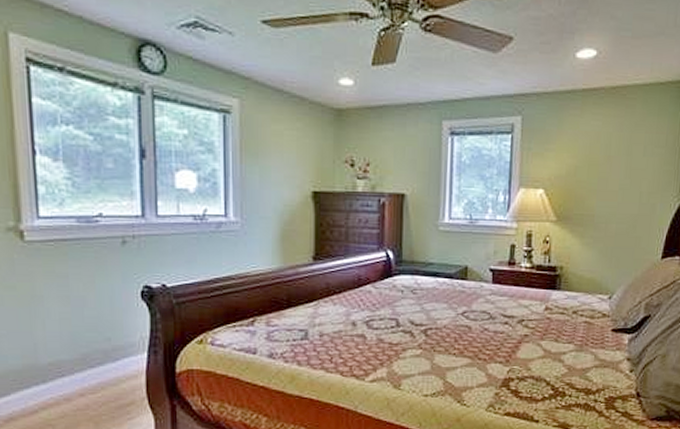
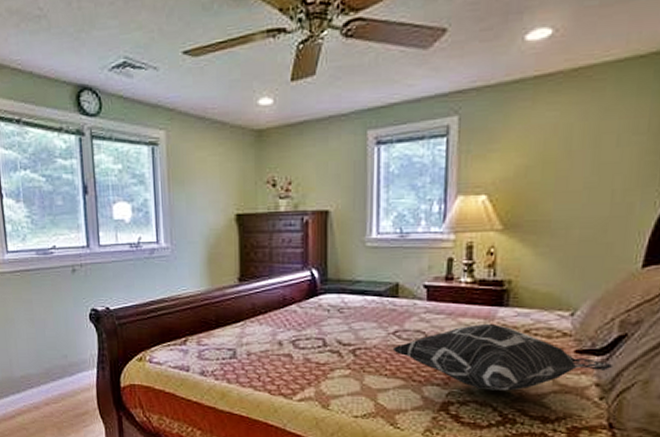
decorative pillow: none [461,305,641,366] -> present [392,323,614,391]

